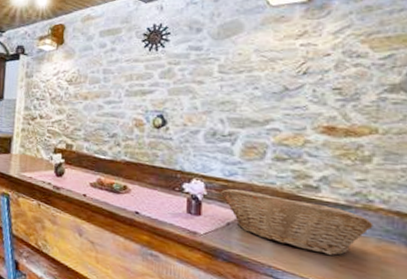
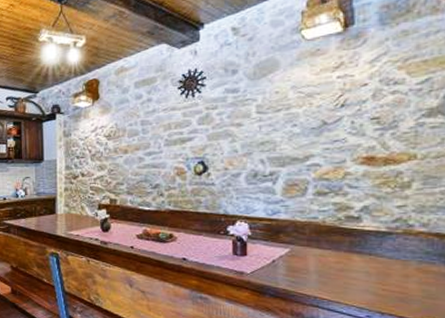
fruit basket: present [221,189,373,256] -> none [265,226,414,281]

